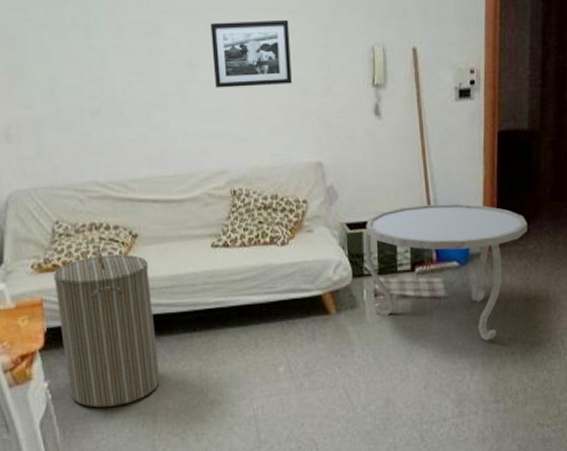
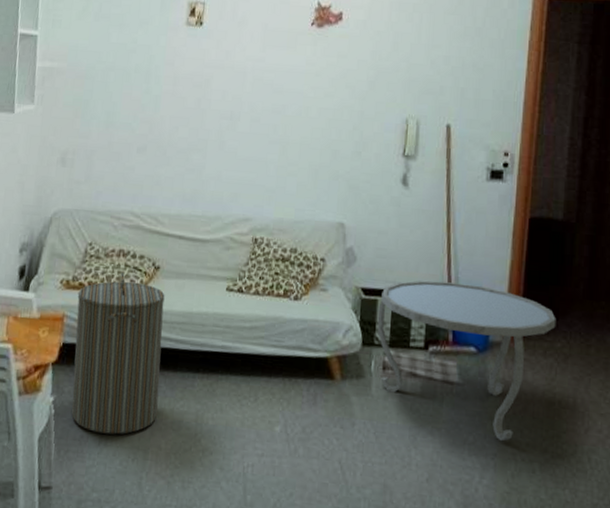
picture frame: present [210,19,292,88] -> none [252,81,328,145]

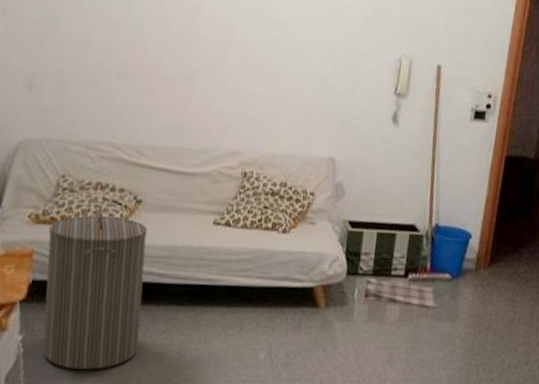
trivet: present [377,280,556,442] -> none [361,213,522,356]

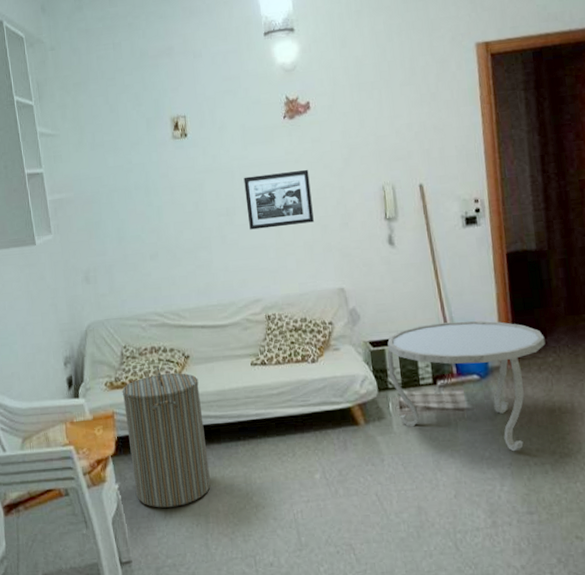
picture frame: none [244,10,325,80] -> present [243,169,314,230]
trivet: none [361,213,522,356] -> present [386,321,546,452]

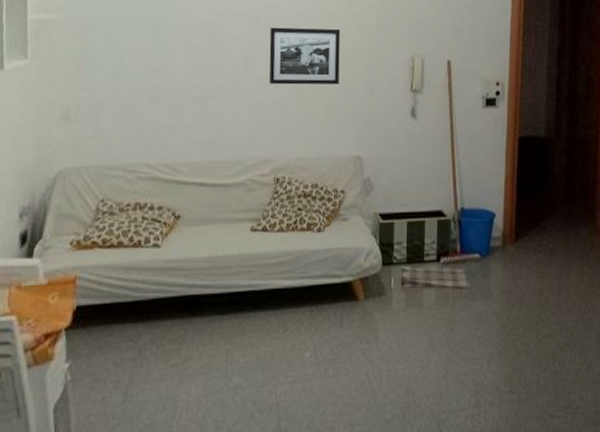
laundry hamper: present [122,366,211,508] -> none [90,225,187,391]
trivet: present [386,321,546,452] -> none [395,200,543,331]

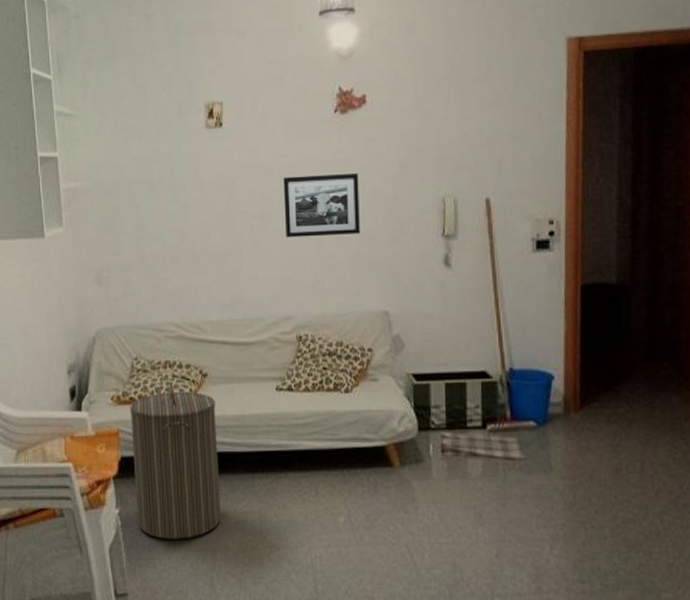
laundry hamper: none [90,225,187,391] -> present [129,382,221,539]

